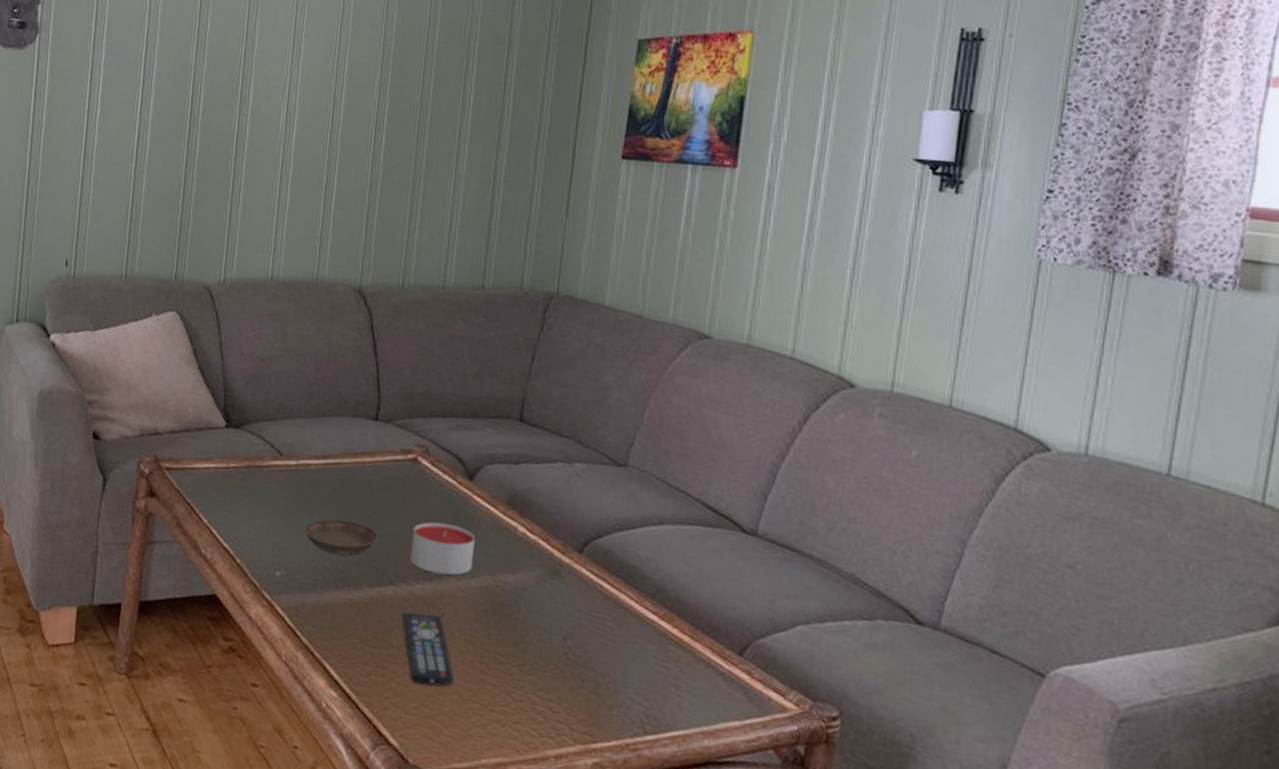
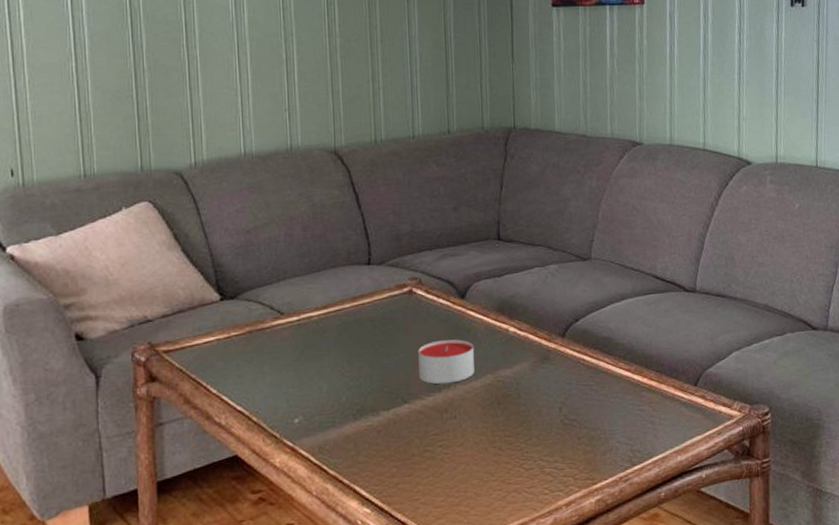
saucer: present [305,519,379,556] -> none [316,357,387,391]
remote control: present [400,612,454,687] -> none [417,419,473,481]

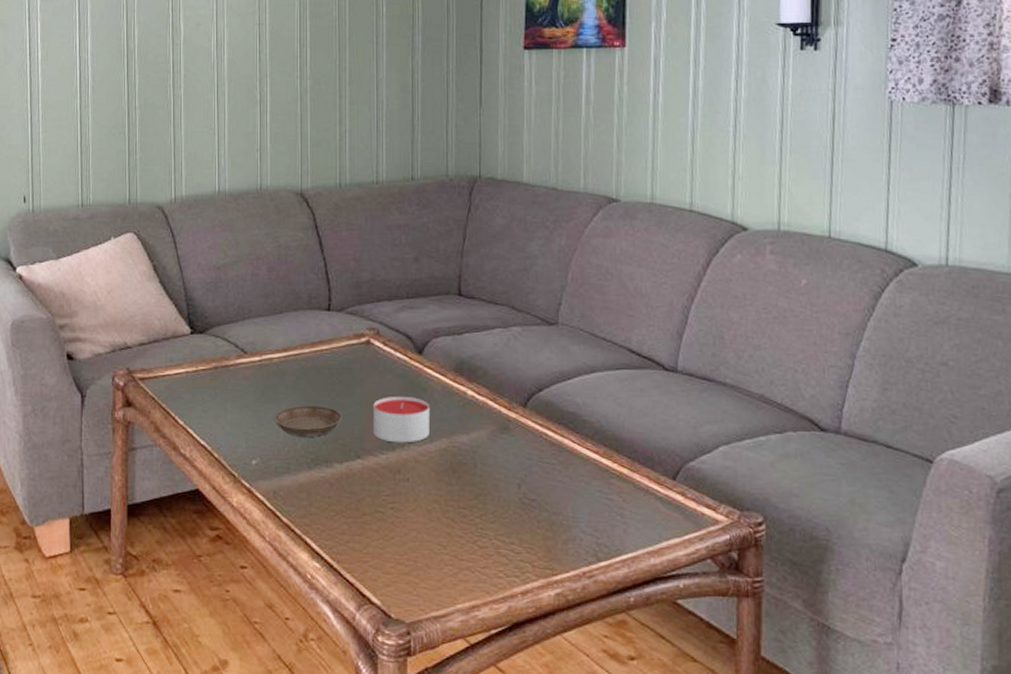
saucer: none [316,357,387,391] -> present [275,405,342,438]

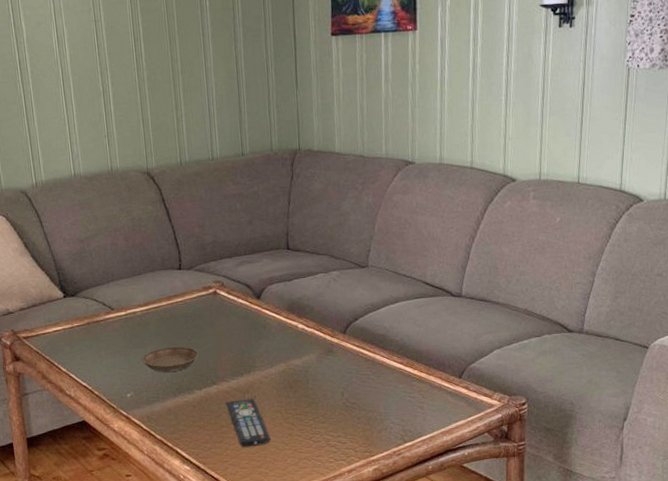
remote control: none [370,481,424,546] -> present [225,399,271,447]
candle: present [373,395,431,443] -> none [223,333,270,370]

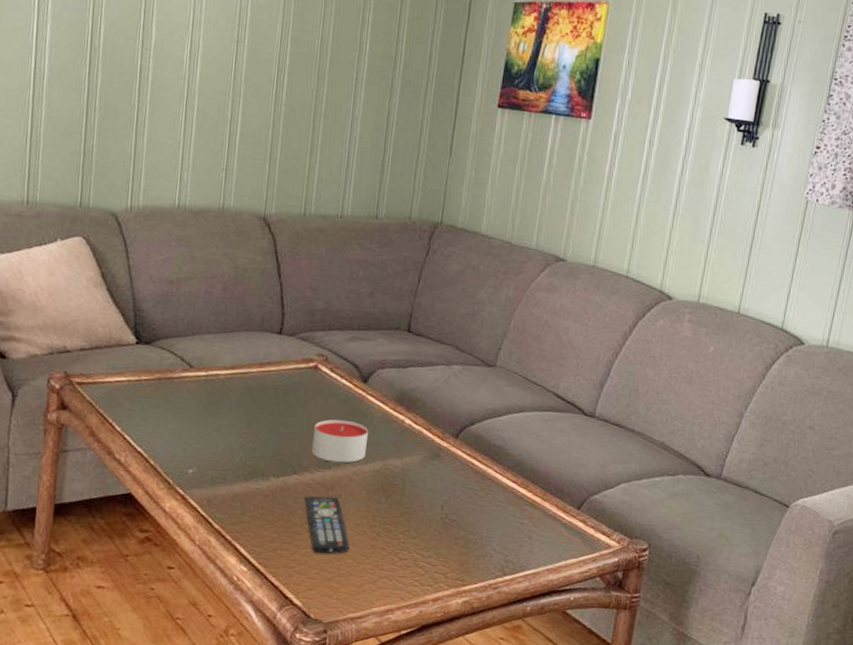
saucer: present [142,346,199,373] -> none [215,421,283,452]
candle: none [223,333,270,370] -> present [312,419,369,463]

